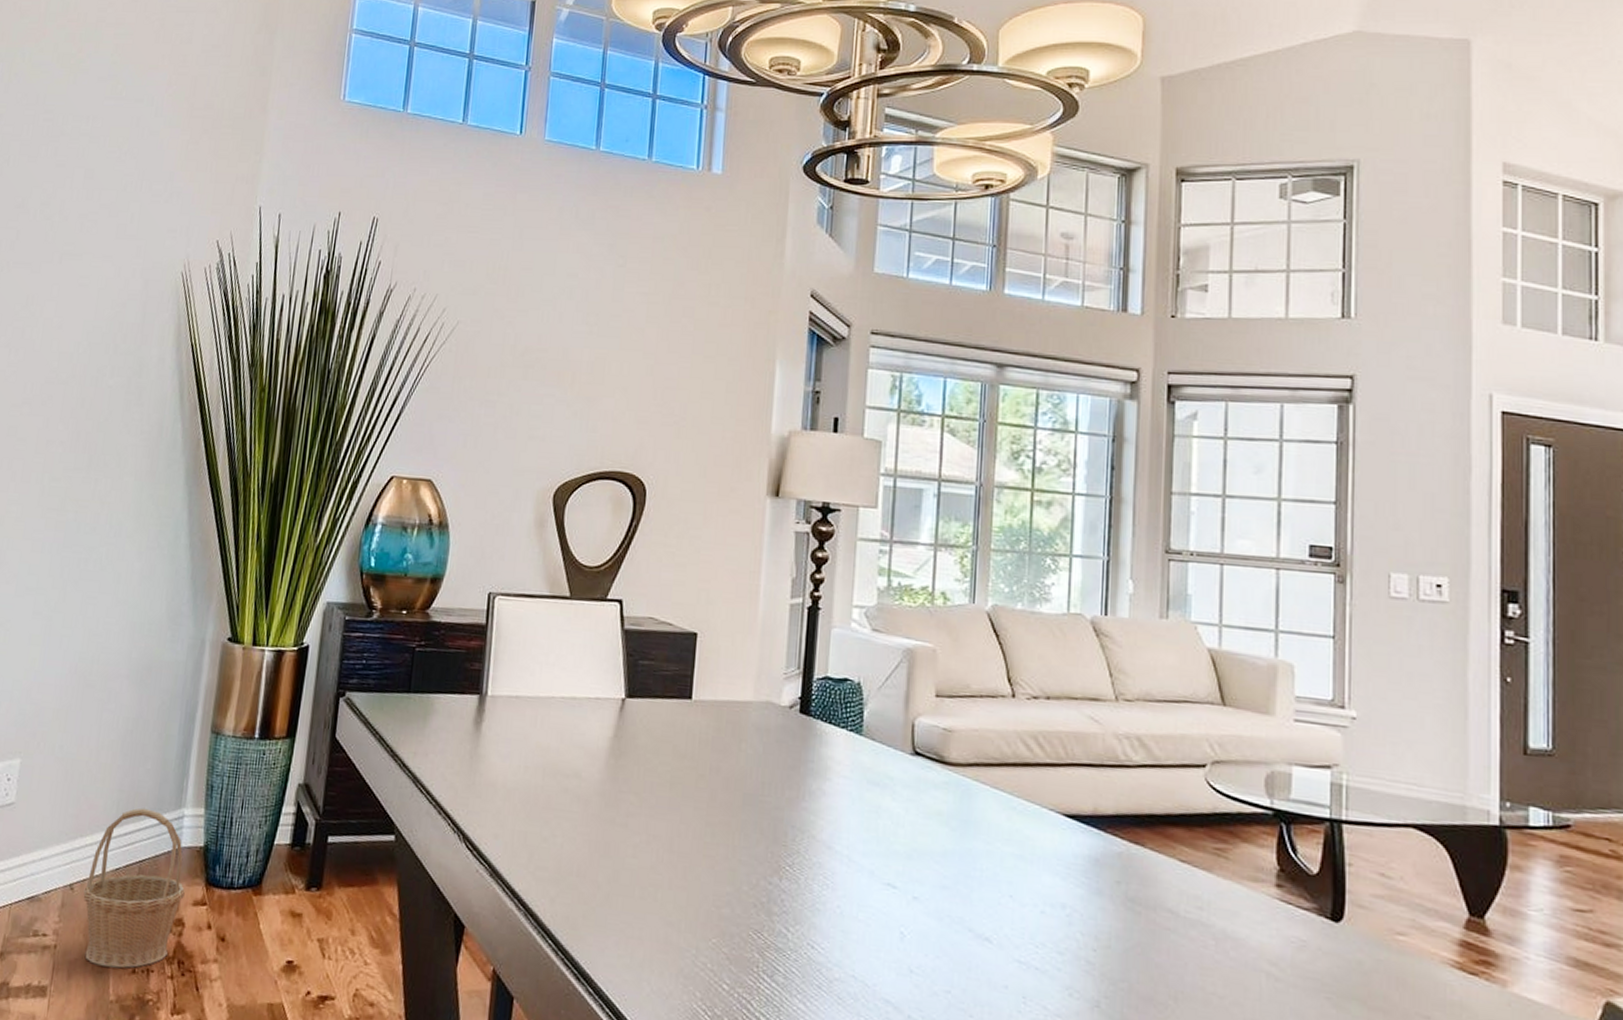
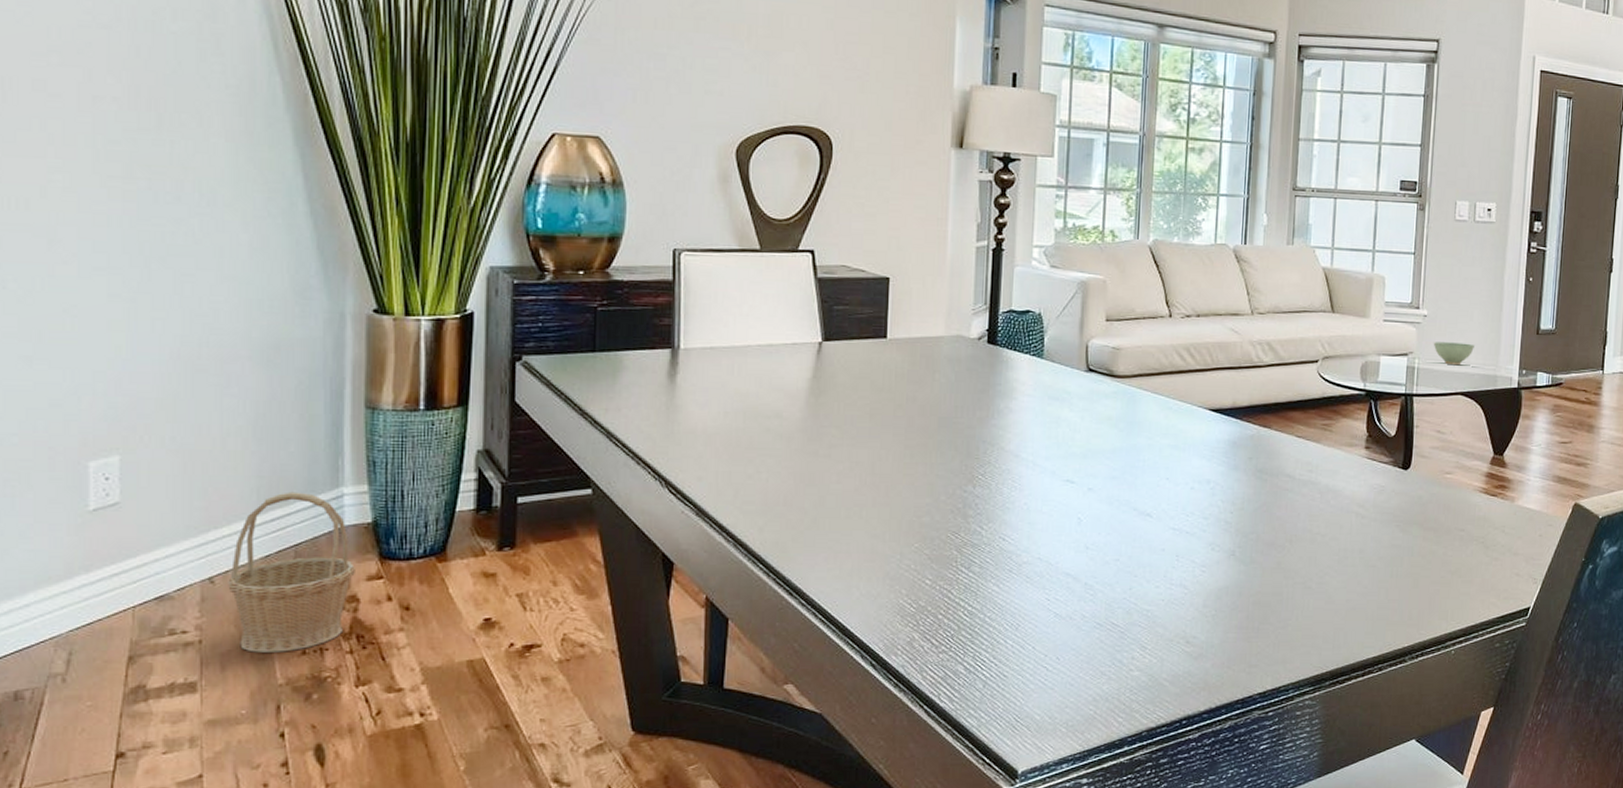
bowl: none [1367,753,1429,788] -> present [1433,342,1474,366]

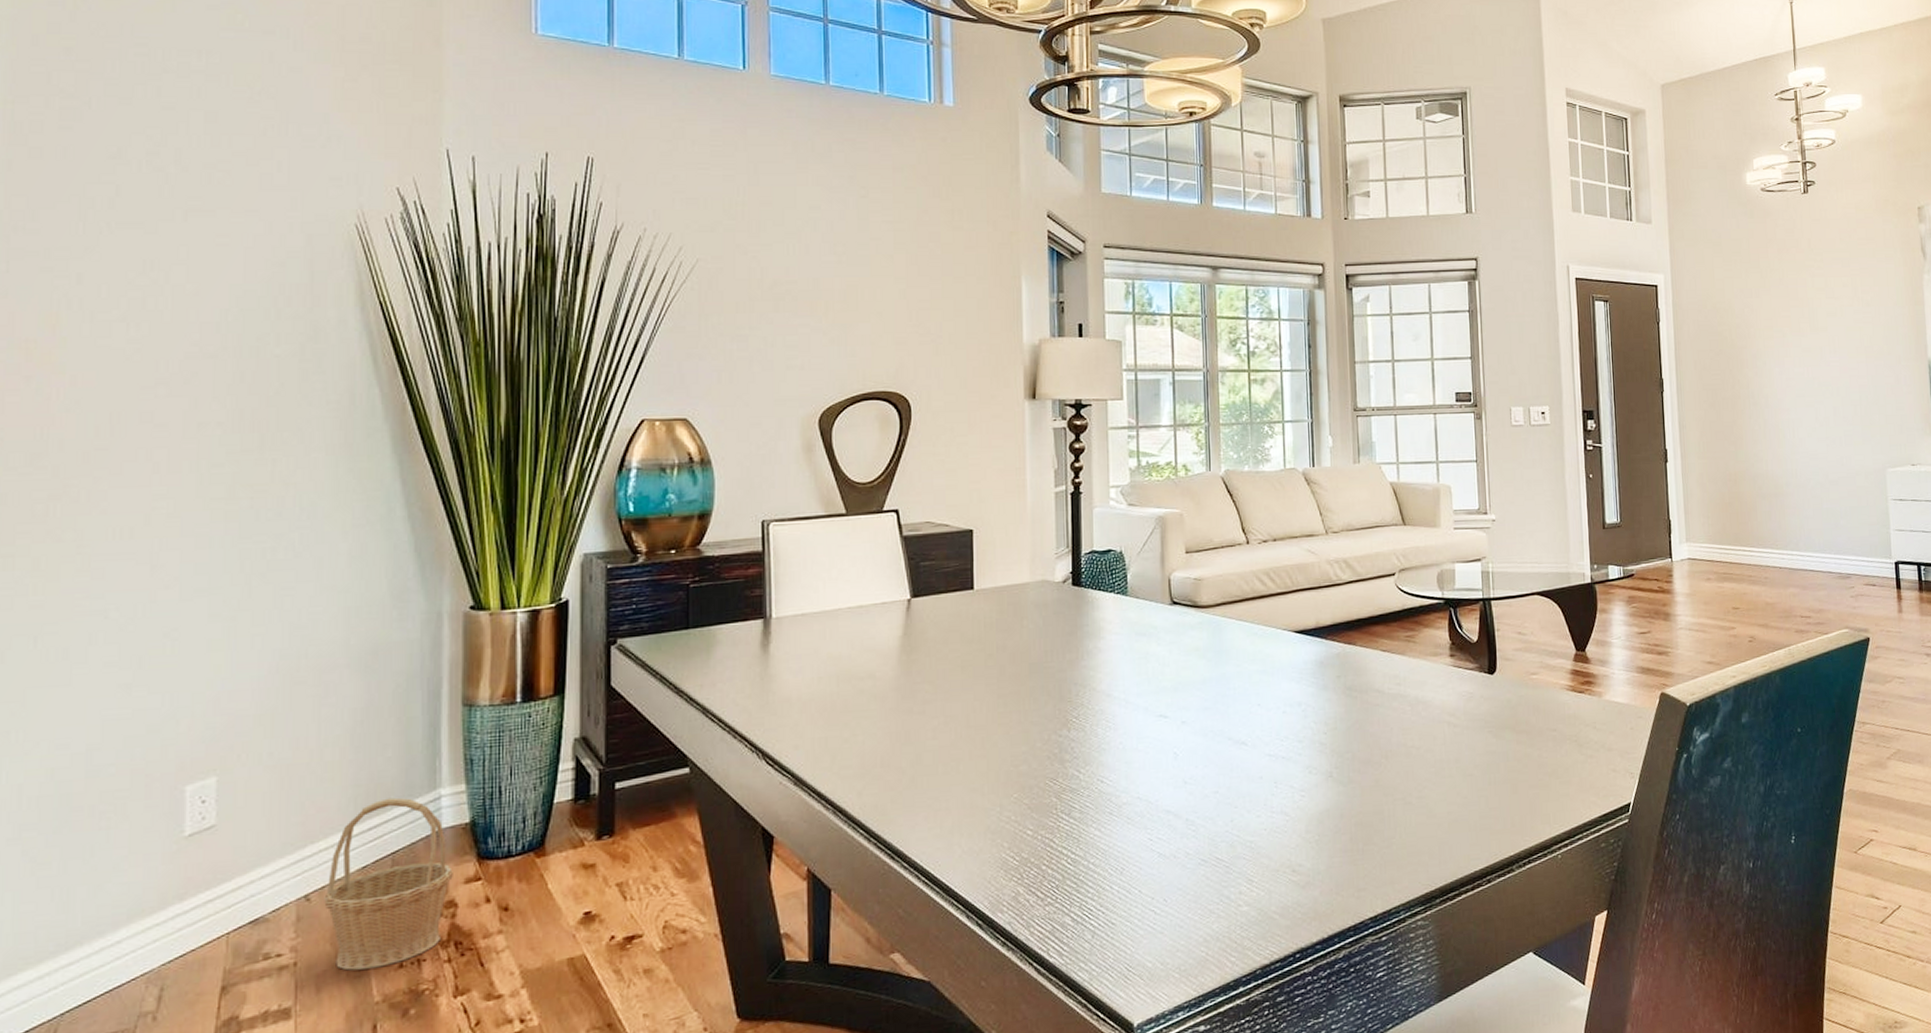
bowl: present [1433,342,1474,366] -> none [1504,543,1544,567]

